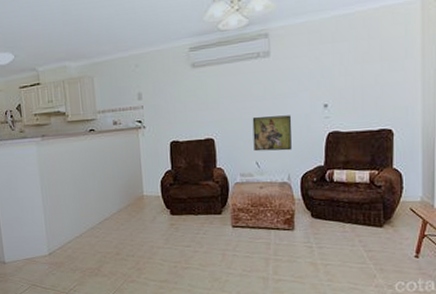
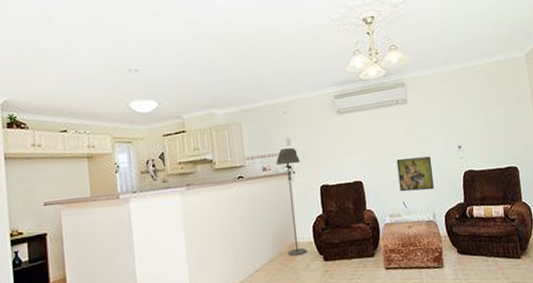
floor lamp: none [127,102,155,209] -> present [276,147,307,257]

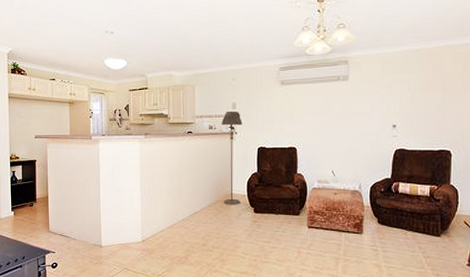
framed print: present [396,156,434,192] -> none [330,131,365,163]

